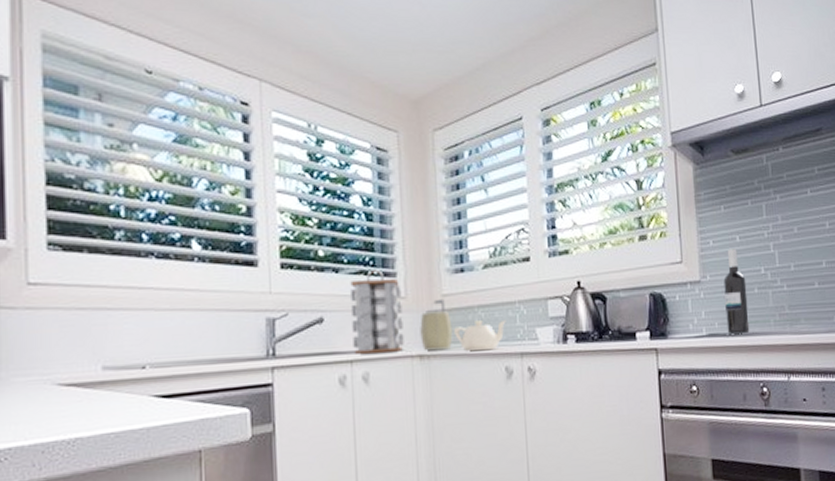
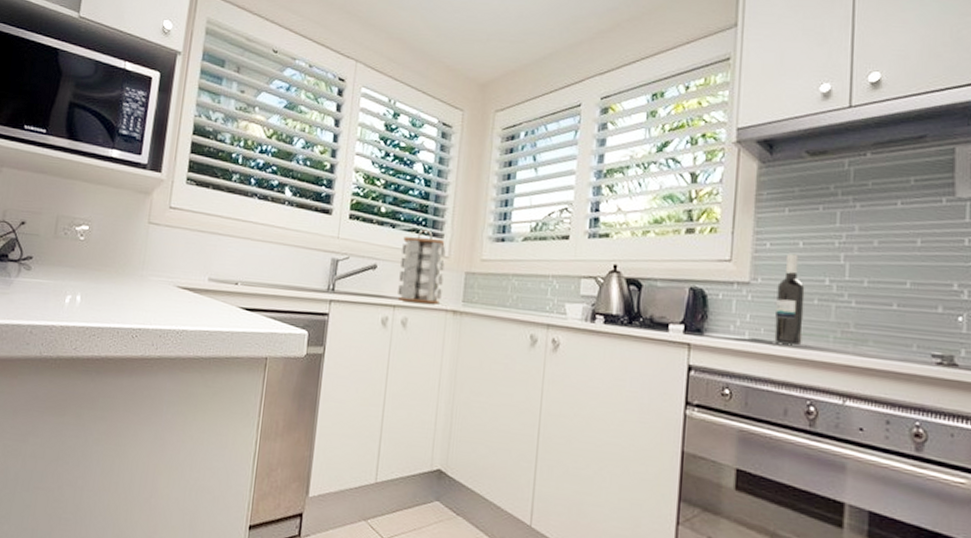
soap dispenser: present [420,298,453,351] -> none [456,263,487,310]
teapot: present [453,319,506,352] -> none [486,288,538,318]

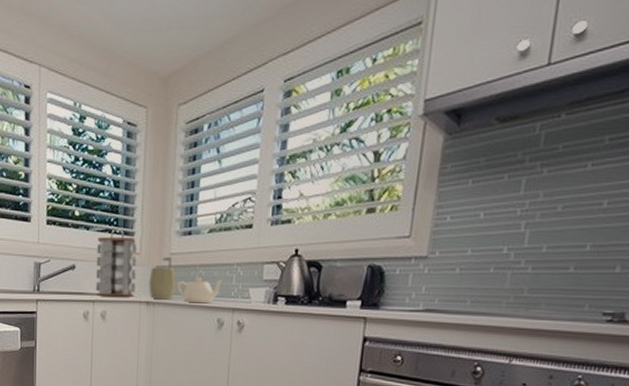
soap dispenser: none [456,263,487,310] -> present [149,256,176,300]
teapot: none [486,288,538,318] -> present [176,278,223,304]
wine bottle: present [774,254,805,346] -> none [447,226,483,313]

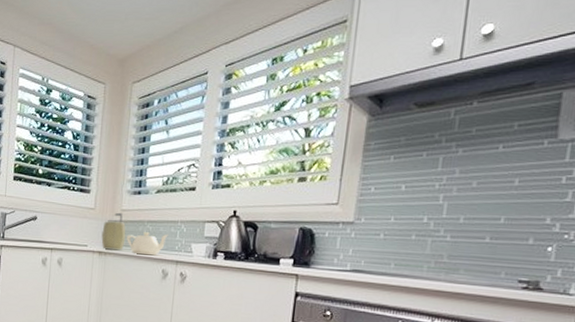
spice rack: present [96,228,137,298] -> none [54,186,93,248]

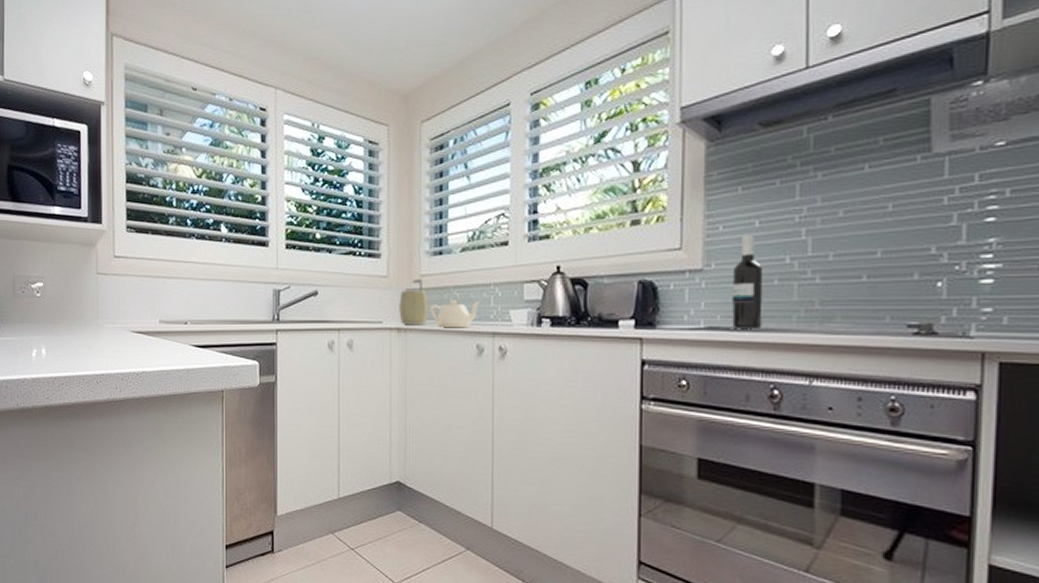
wine bottle: none [373,196,405,275] -> present [732,235,763,330]

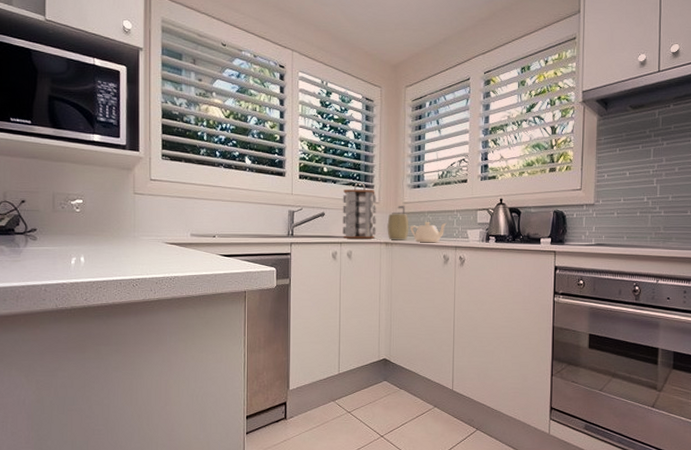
spice rack: none [341,250,384,325] -> present [343,182,377,240]
wine bottle: present [732,235,763,330] -> none [611,181,631,246]

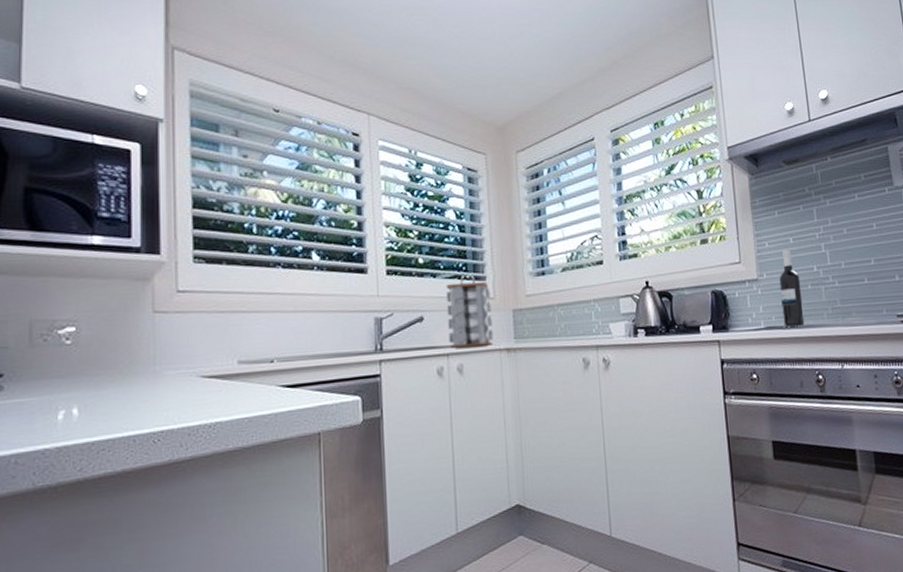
soap dispenser: present [387,205,409,240] -> none [507,298,536,345]
teapot: present [409,222,447,243] -> none [536,316,583,346]
wine bottle: none [611,181,631,246] -> present [779,249,805,327]

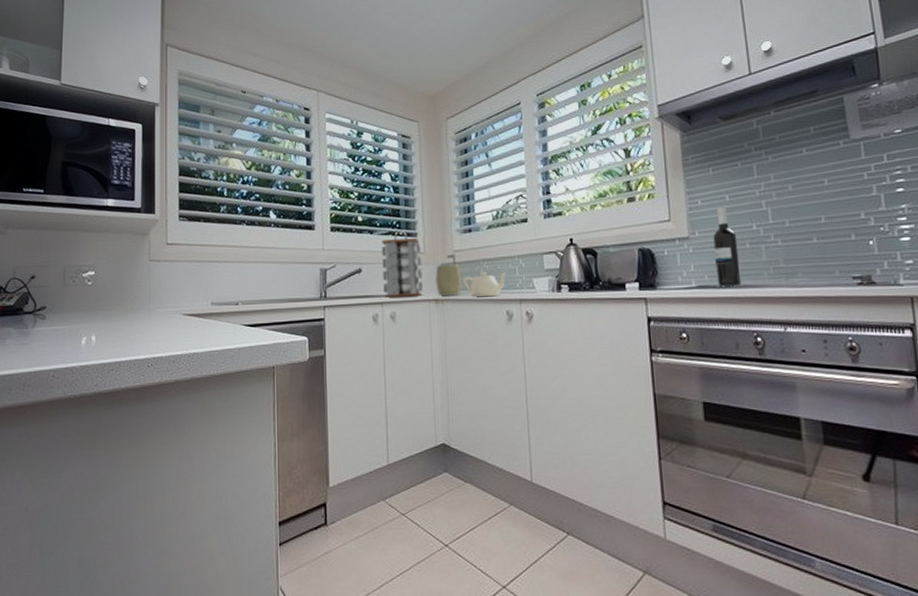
soap dispenser: none [507,298,536,345] -> present [435,254,462,296]
teapot: none [536,316,583,346] -> present [462,271,507,298]

